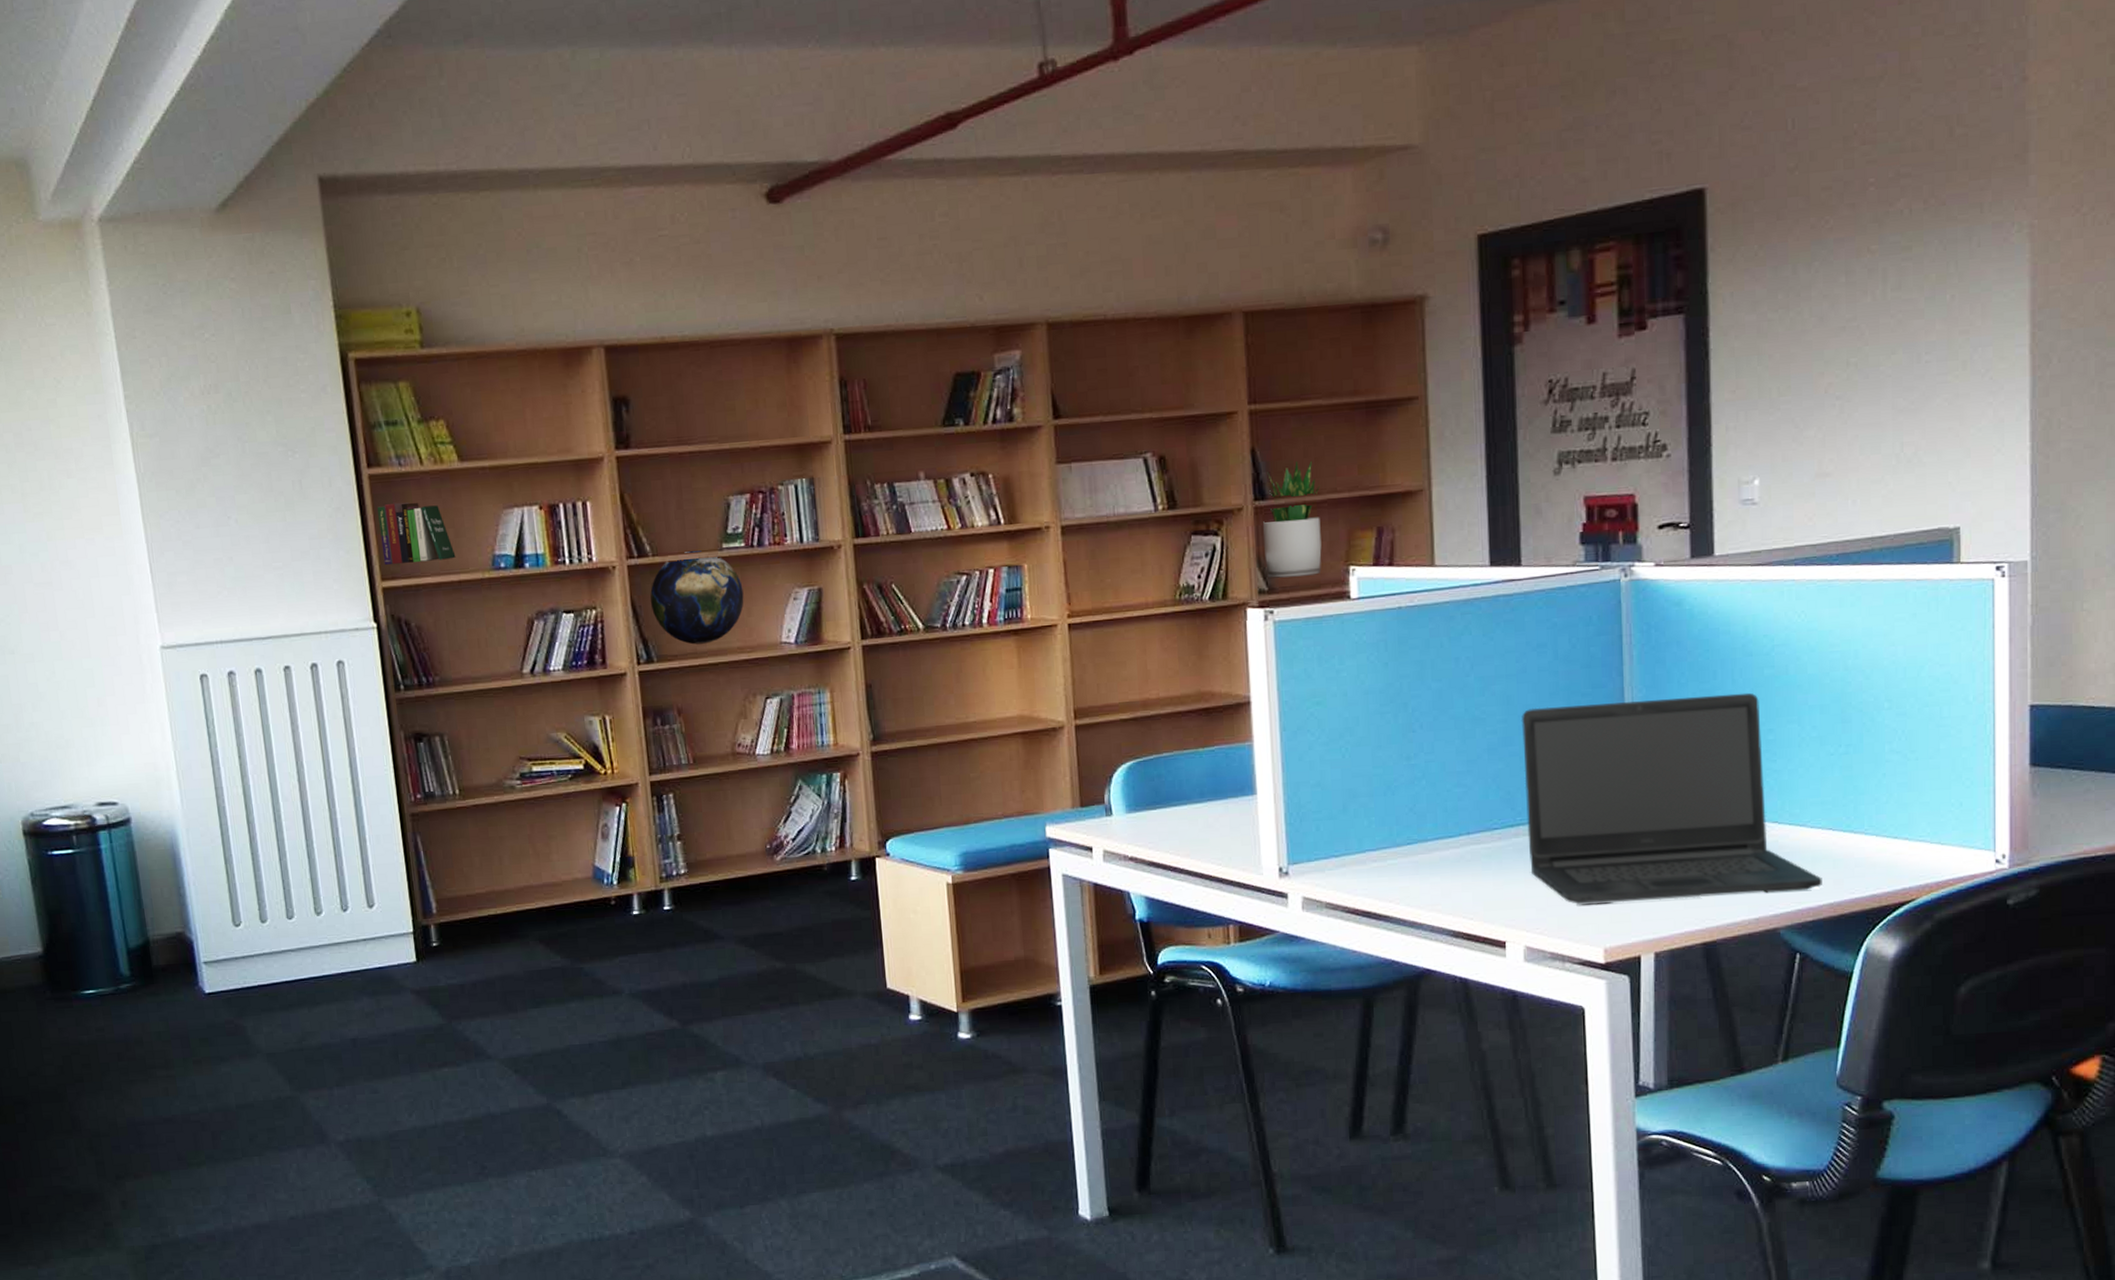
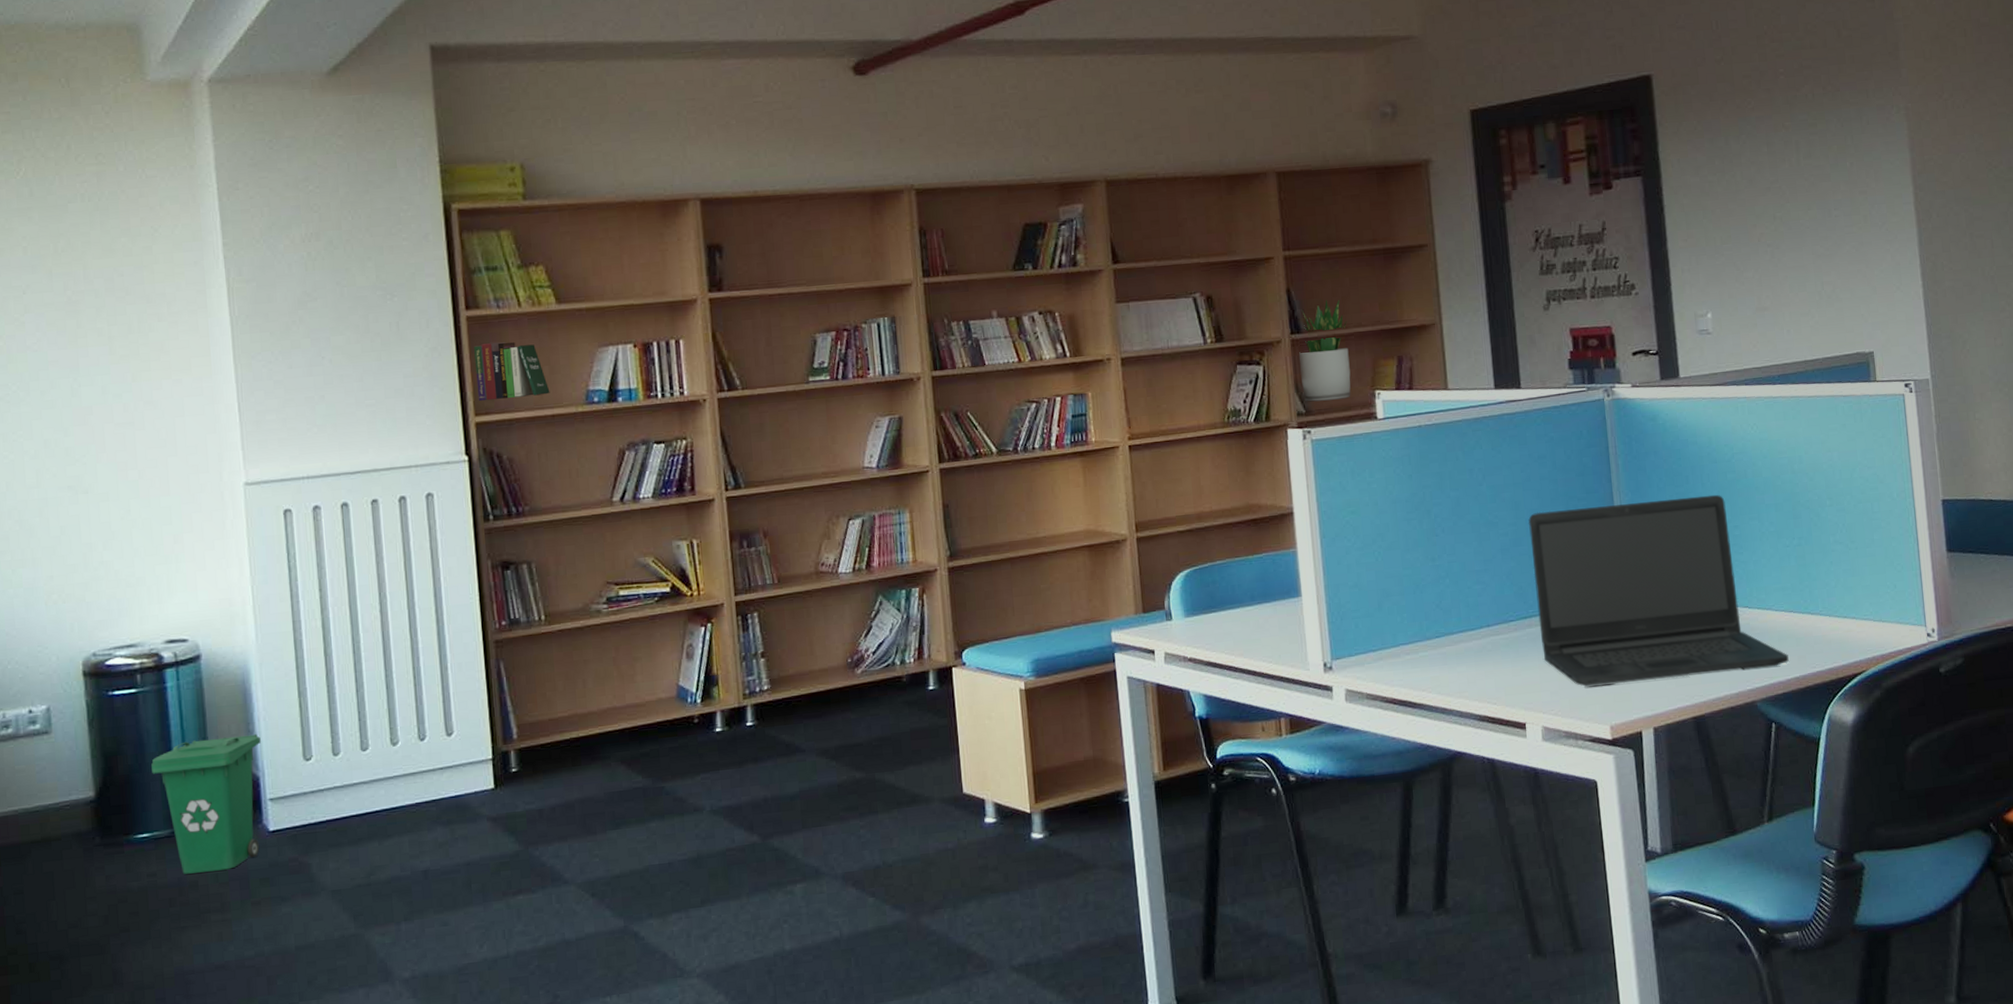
recycling bin: none [92,898,197,1031] -> present [151,734,261,874]
globe: present [650,550,744,645] -> none [739,383,829,471]

